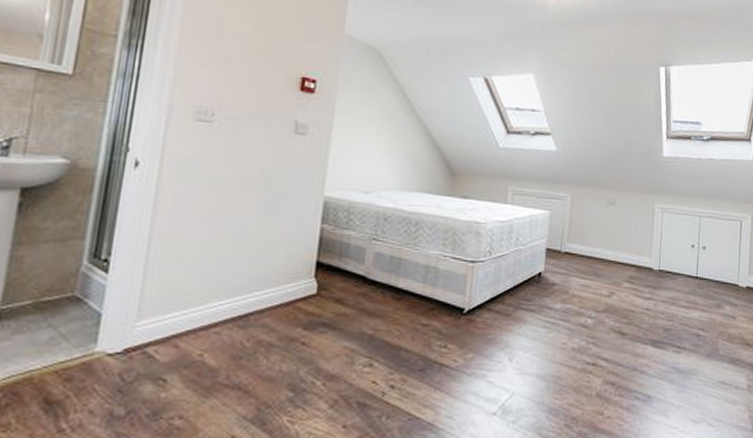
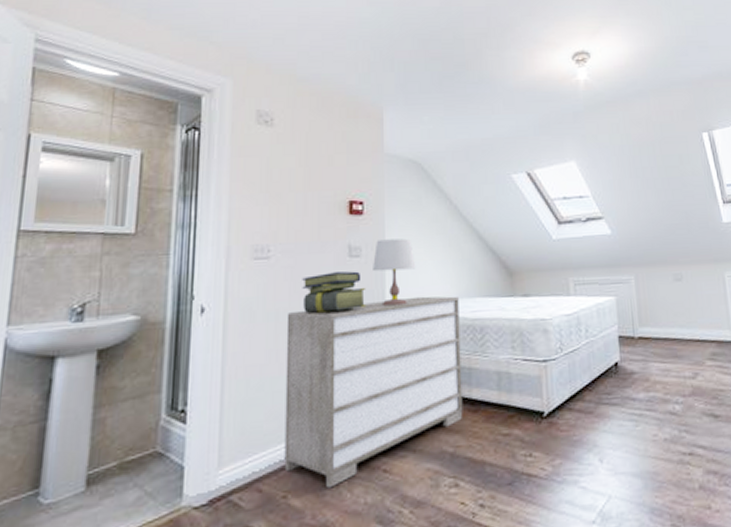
dresser: none [203,179,399,353] -> present [284,296,463,489]
stack of books: none [241,145,308,186] -> present [302,271,367,314]
table lamp: none [317,121,361,189] -> present [373,238,416,307]

